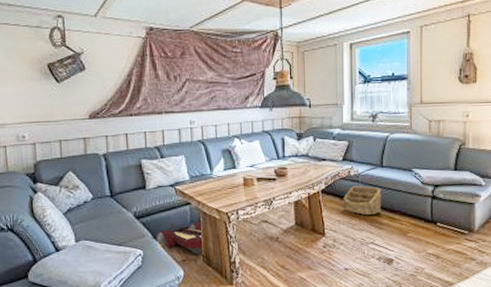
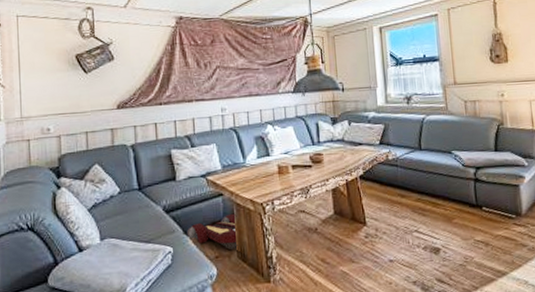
basket: present [343,186,382,216] -> none [383,170,423,202]

